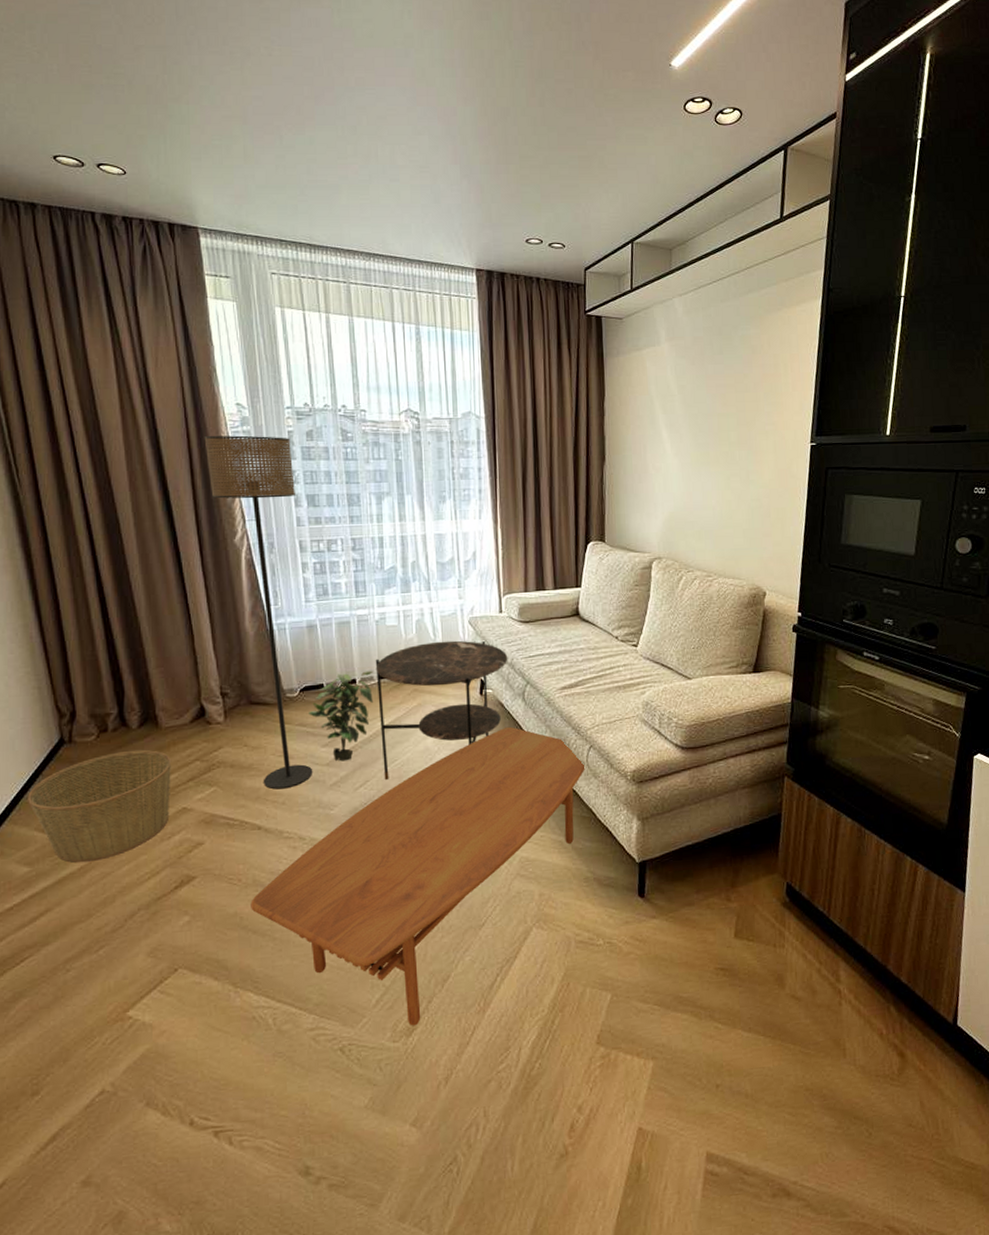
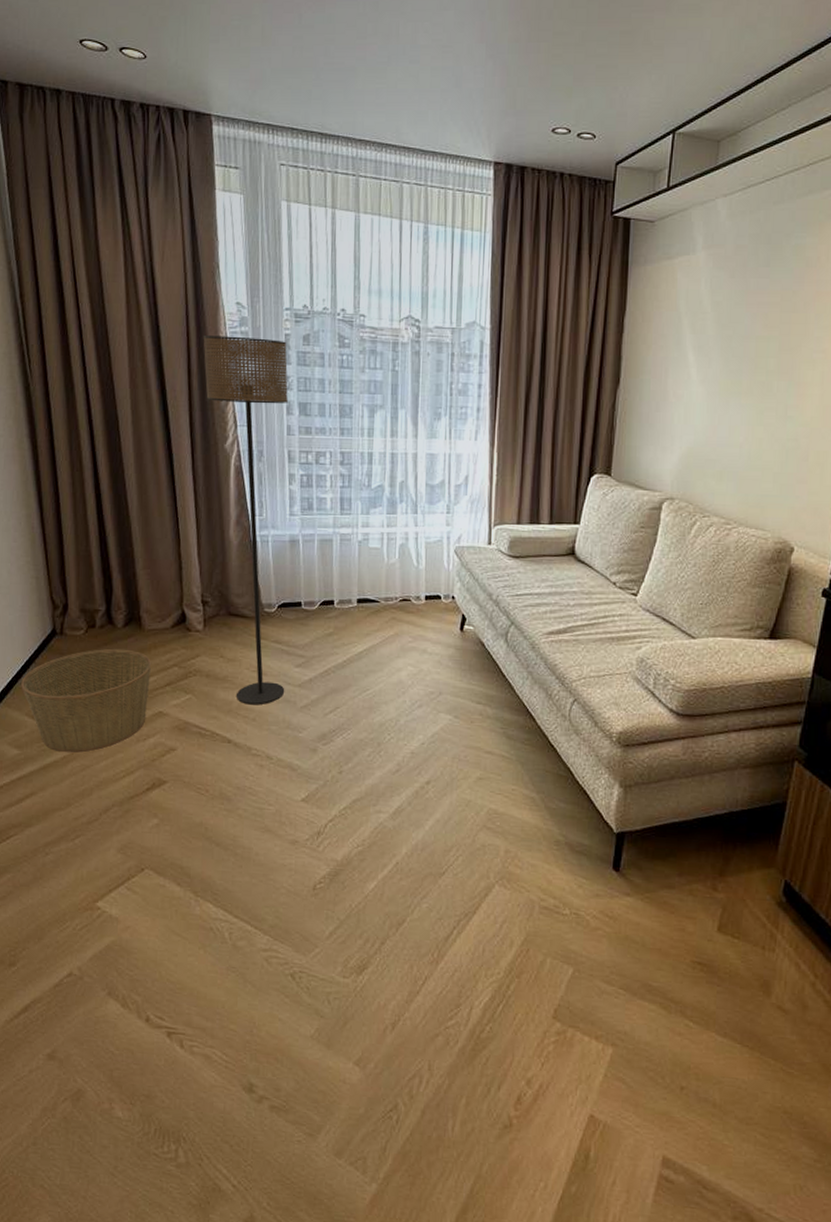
coffee table: present [250,726,587,1026] -> none [216,668,568,965]
potted plant: present [308,670,374,762] -> none [285,593,353,685]
side table: present [375,640,508,779] -> none [354,569,493,708]

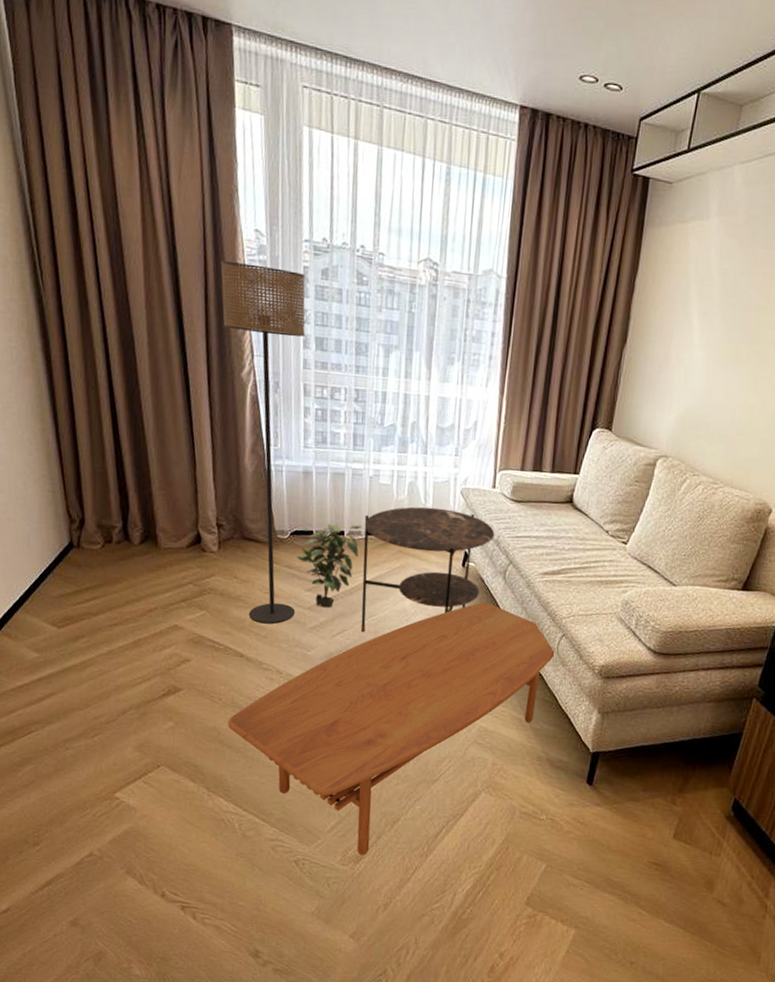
basket: present [21,648,152,753] -> none [39,563,168,659]
coffee table: none [216,668,568,965] -> present [228,602,556,856]
potted plant: none [285,593,353,685] -> present [296,523,363,608]
side table: none [354,569,493,708] -> present [360,506,495,632]

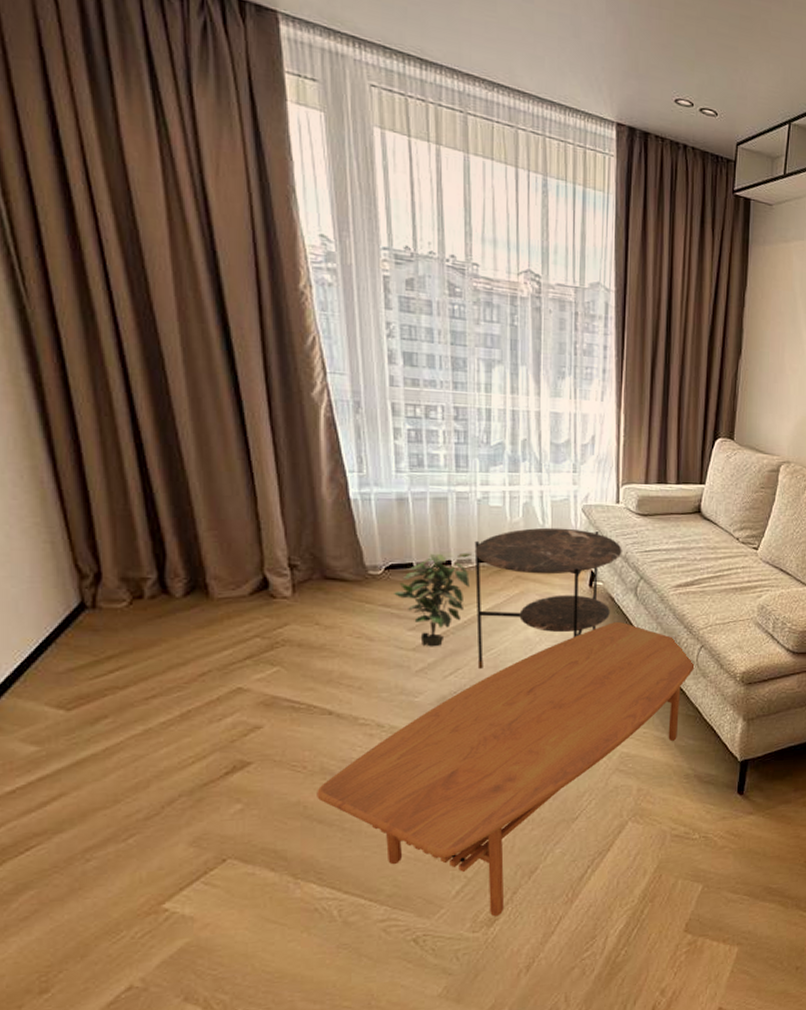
floor lamp: present [220,261,306,624] -> none [277,268,395,673]

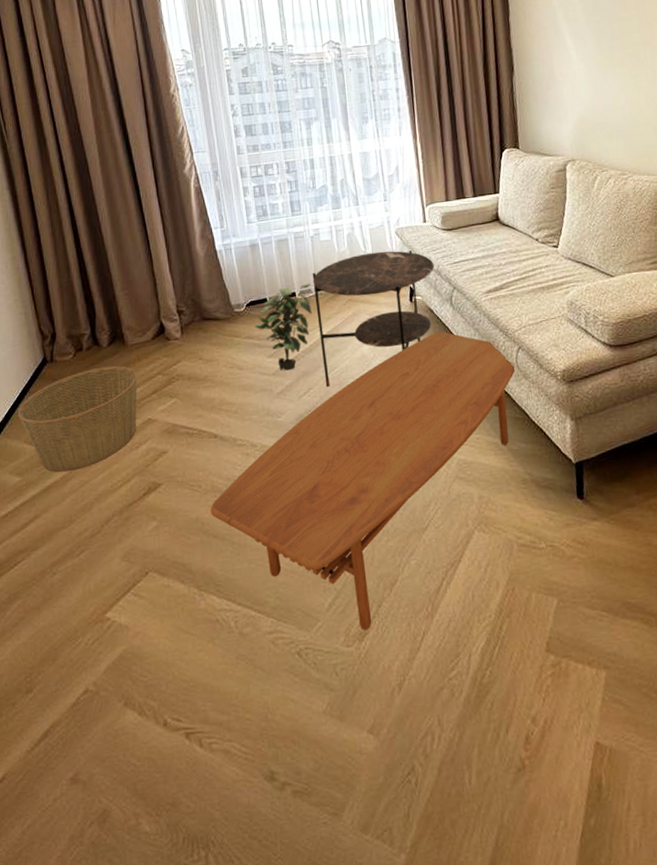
basket: none [36,621,226,743] -> present [18,365,138,472]

